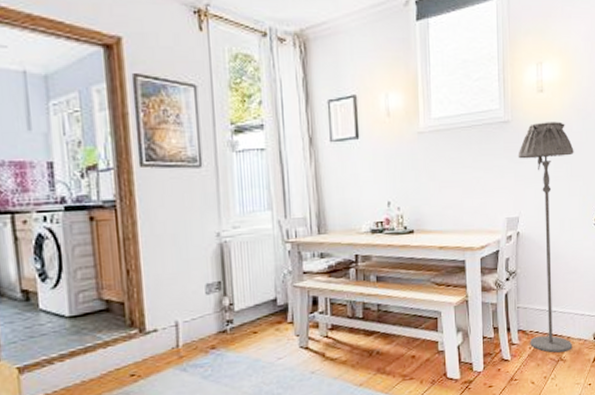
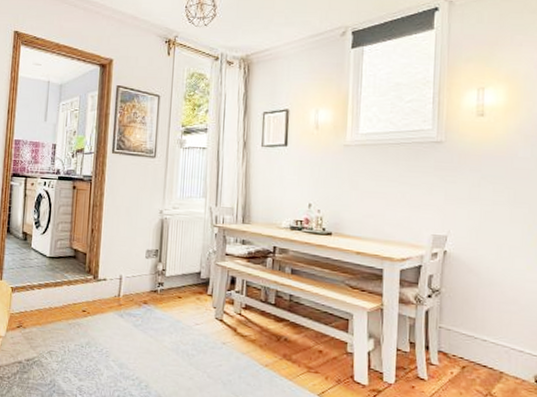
floor lamp: present [518,121,574,353] -> none [450,145,519,388]

